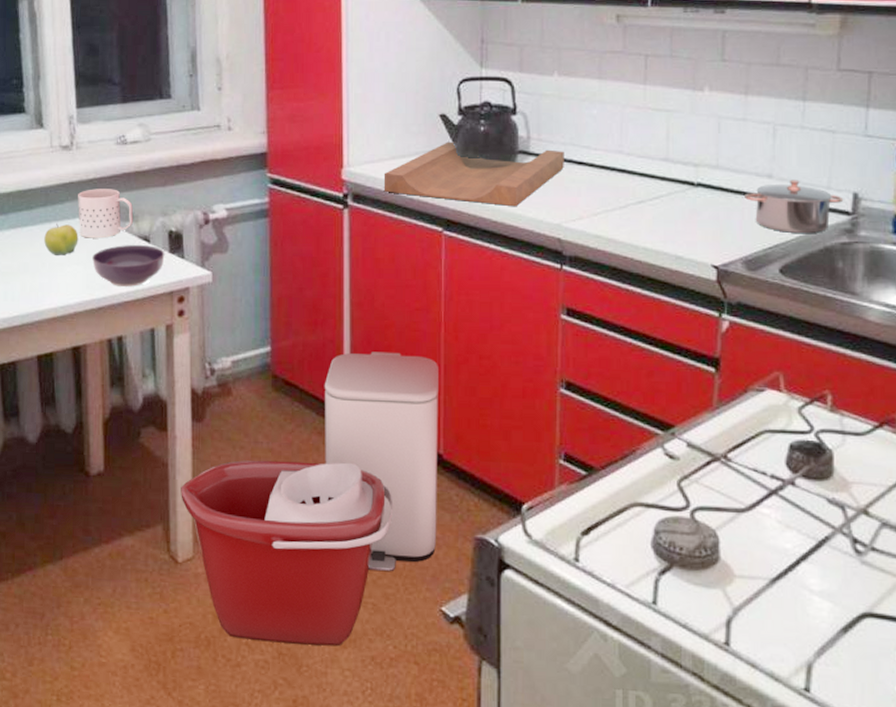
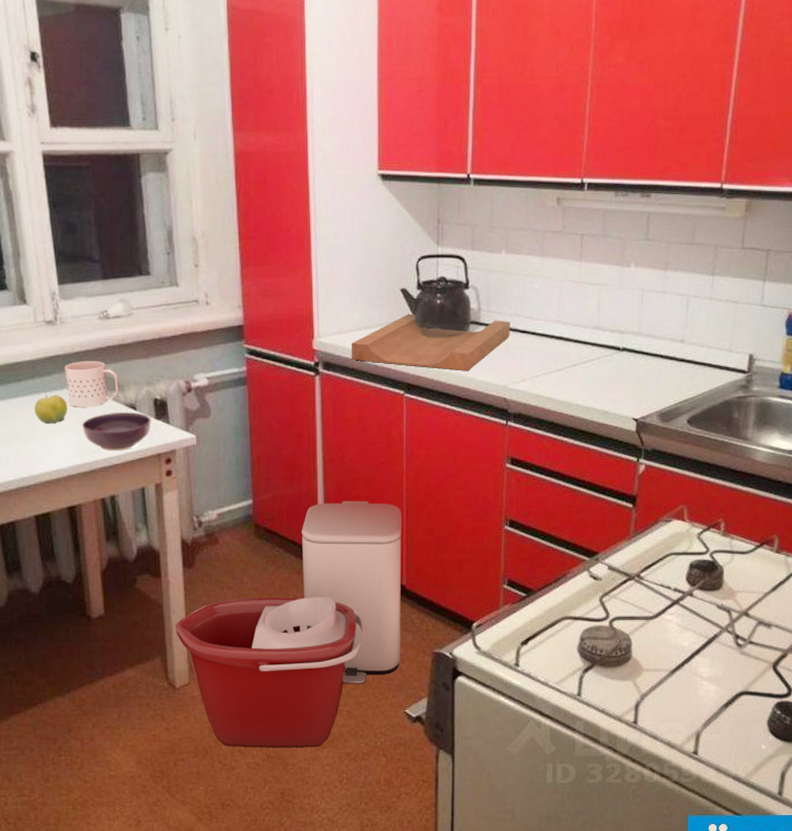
cooking pot: present [745,179,844,233] -> none [661,344,742,389]

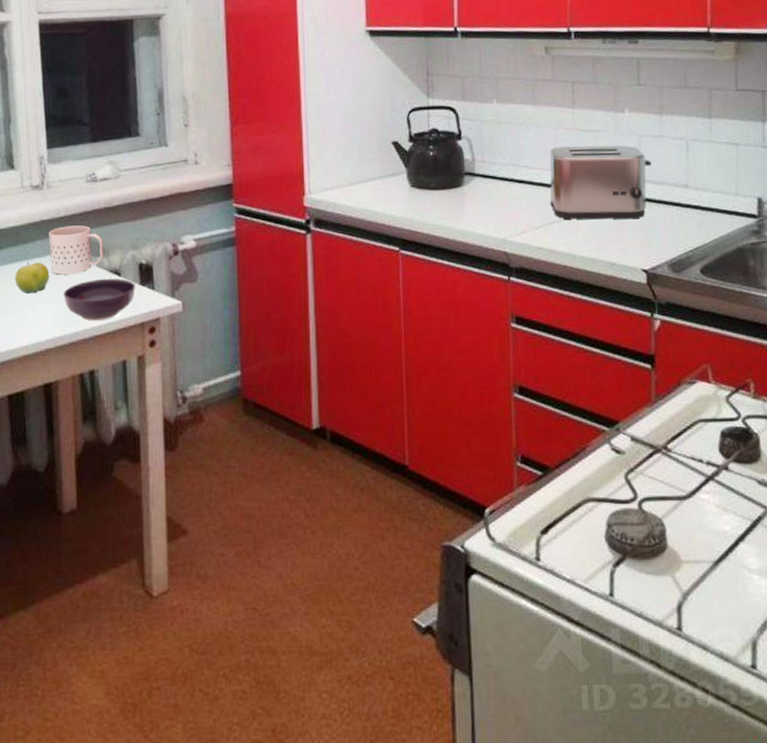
bucket: present [175,596,364,748] -> none [155,480,364,671]
pedal bin: present [301,501,402,685] -> none [293,369,406,588]
cutting board: present [351,314,510,372] -> none [343,166,507,225]
toaster: none [551,299,652,371] -> present [549,145,652,220]

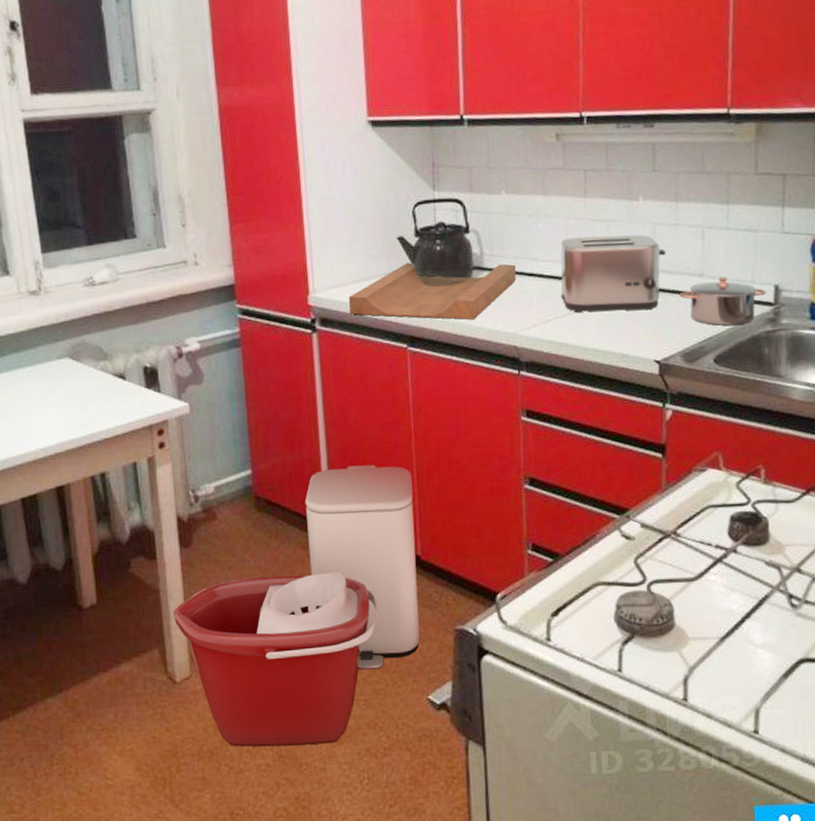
fruit: present [15,261,50,295] -> none [19,368,54,400]
mug: present [49,225,104,275] -> none [50,330,108,380]
bowl: present [64,278,136,321] -> none [69,382,142,425]
bucket: none [155,480,364,671] -> present [173,572,378,747]
pedal bin: none [293,369,406,588] -> present [305,464,420,670]
cutting board: none [343,166,507,225] -> present [348,262,516,320]
cooking pot: none [666,188,750,236] -> present [680,276,767,326]

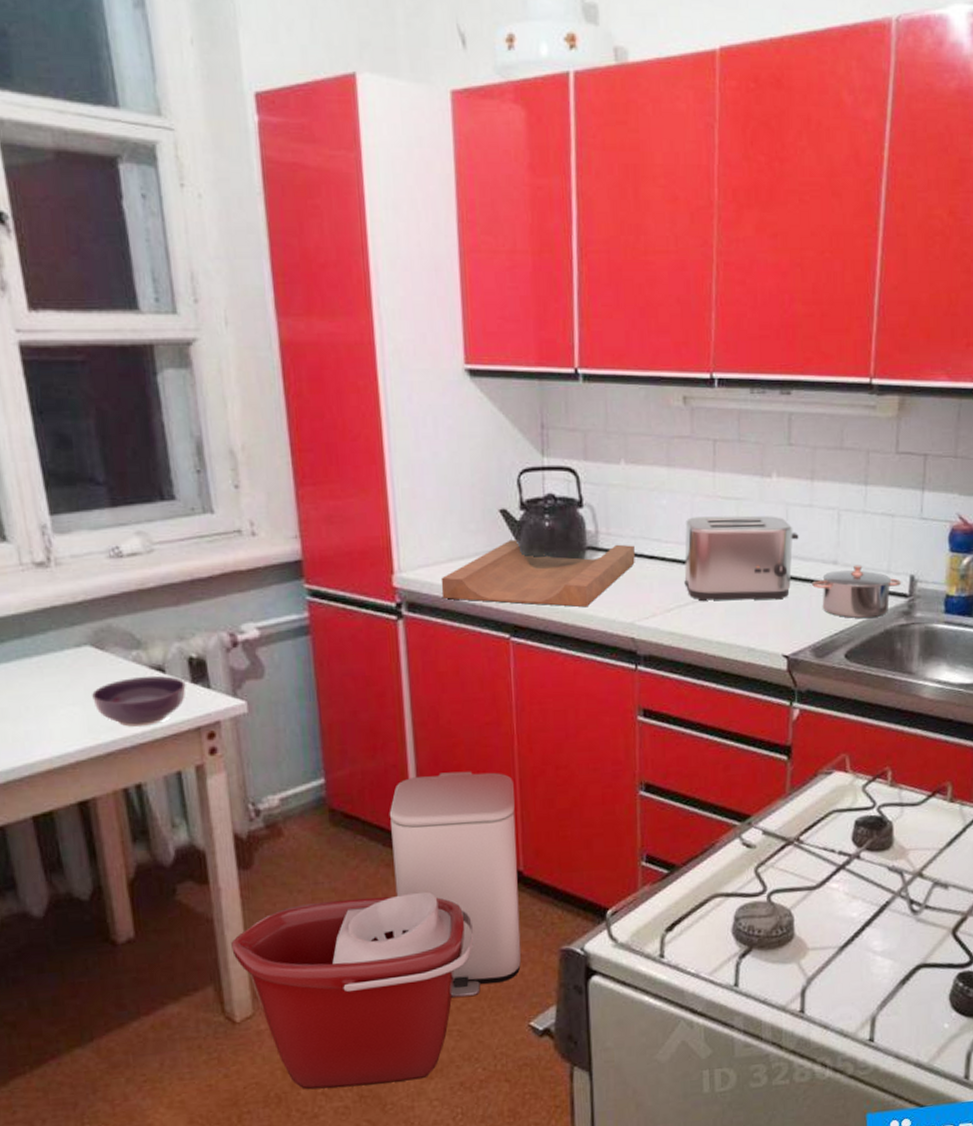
bowl: none [69,382,142,425] -> present [92,675,186,727]

